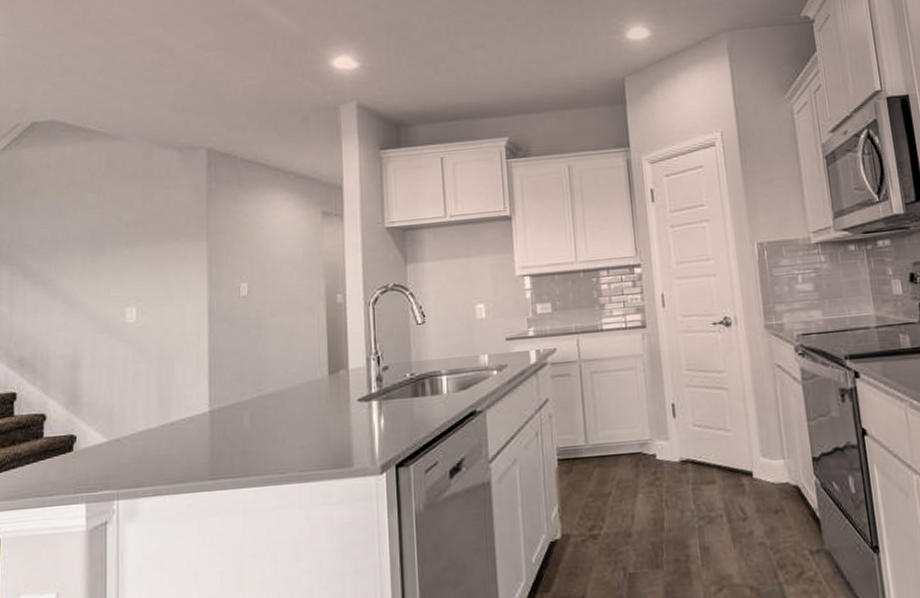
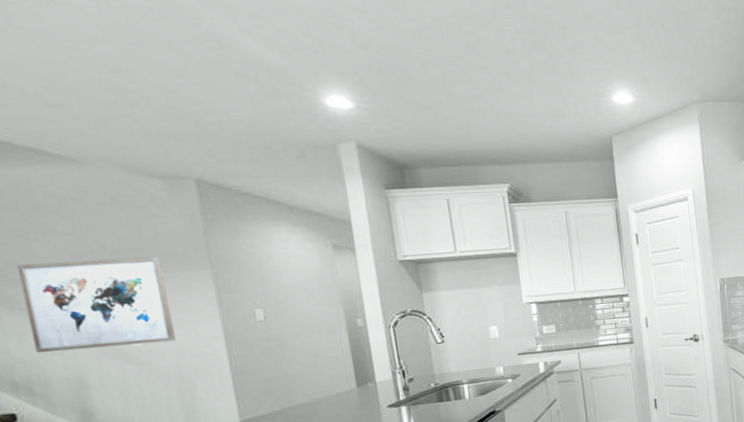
wall art: none [45,228,165,329] -> present [16,256,177,353]

